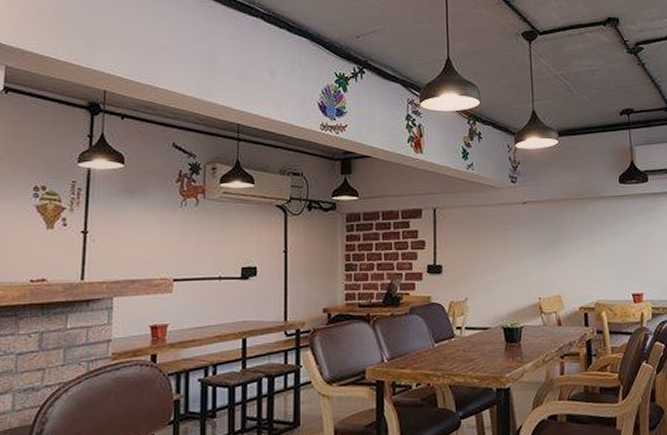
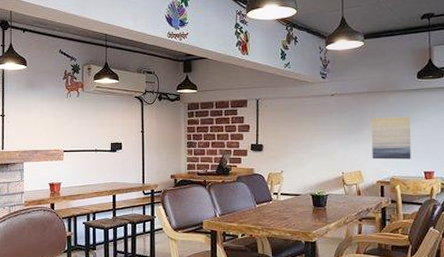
wall art: none [571,228,617,281] -> present [372,117,411,160]

